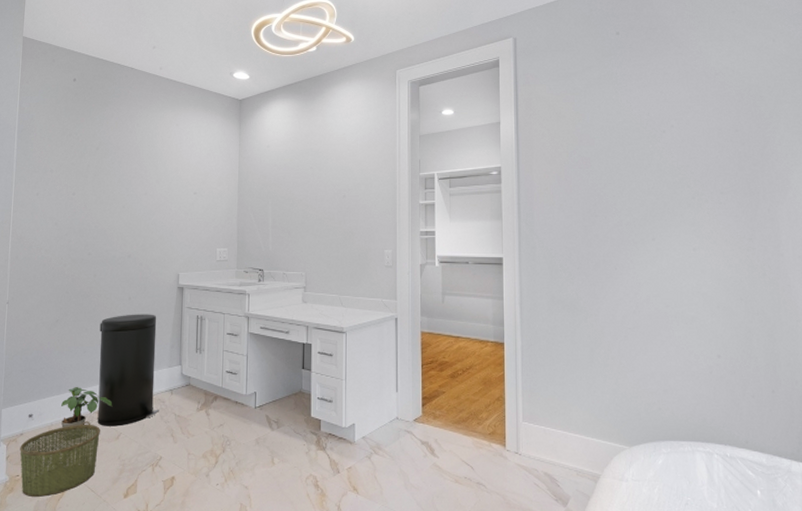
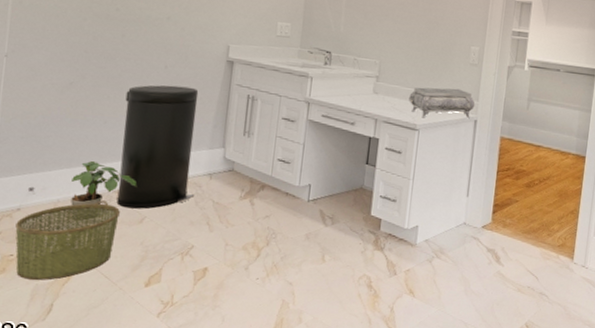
jewelry box: none [334,290,394,321] -> present [409,87,476,118]

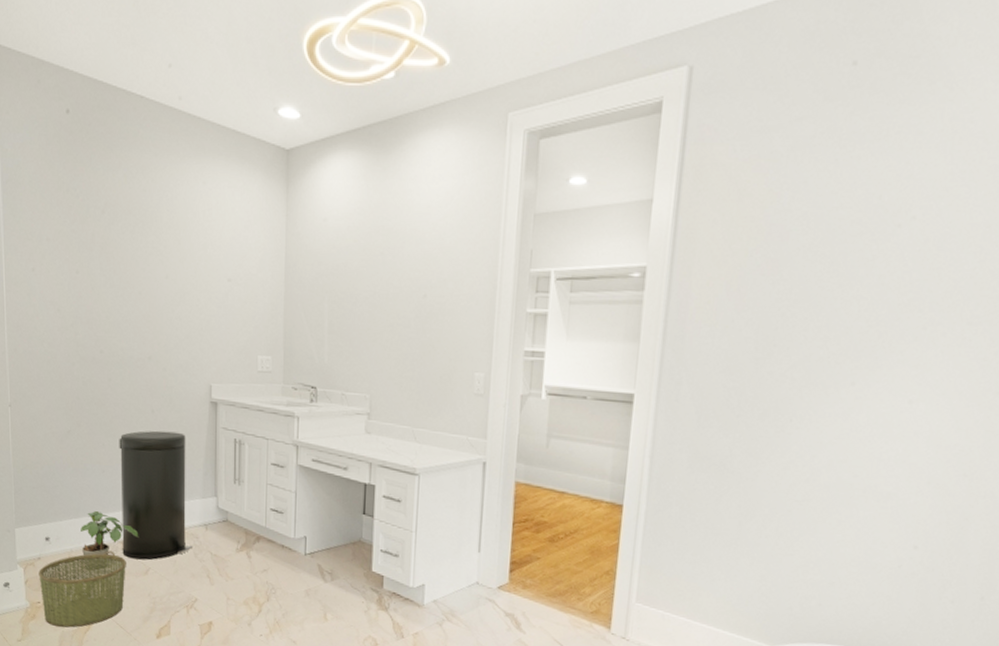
jewelry box: present [409,87,476,118] -> none [406,424,483,461]

